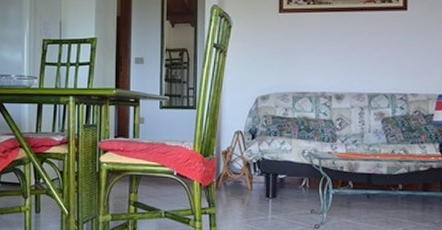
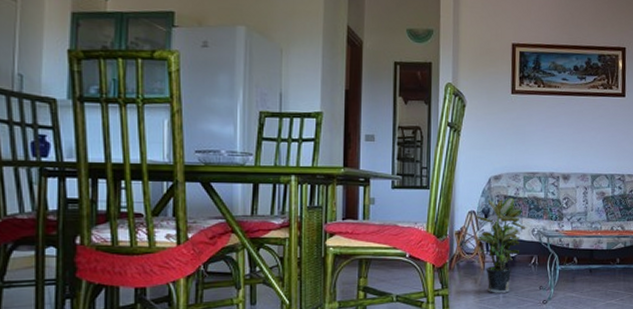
potted plant: none [242,117,297,216] -> present [476,197,527,294]

